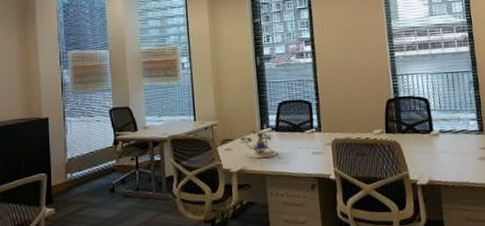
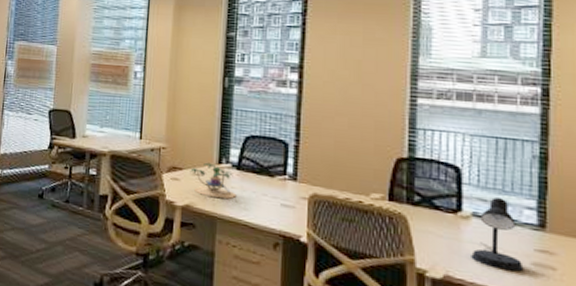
desk lamp: none [443,116,475,168] -> present [471,197,524,272]

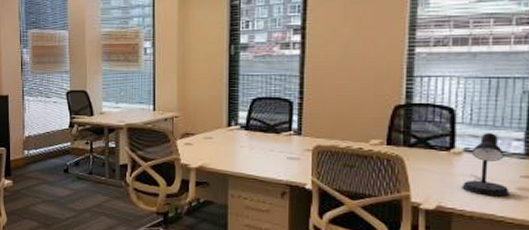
plant: present [190,162,237,199] -> none [202,126,246,157]

